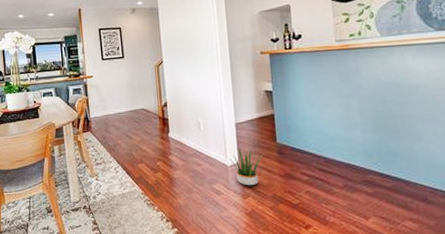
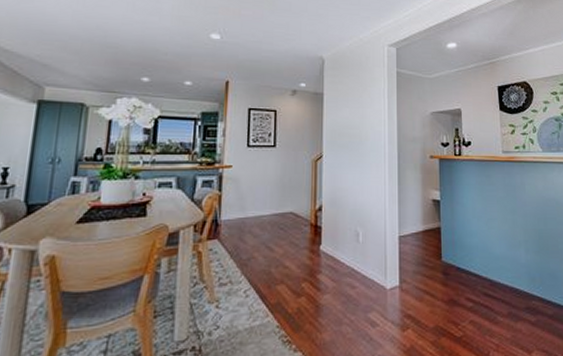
potted plant: present [229,148,264,186] -> none [389,267,427,315]

